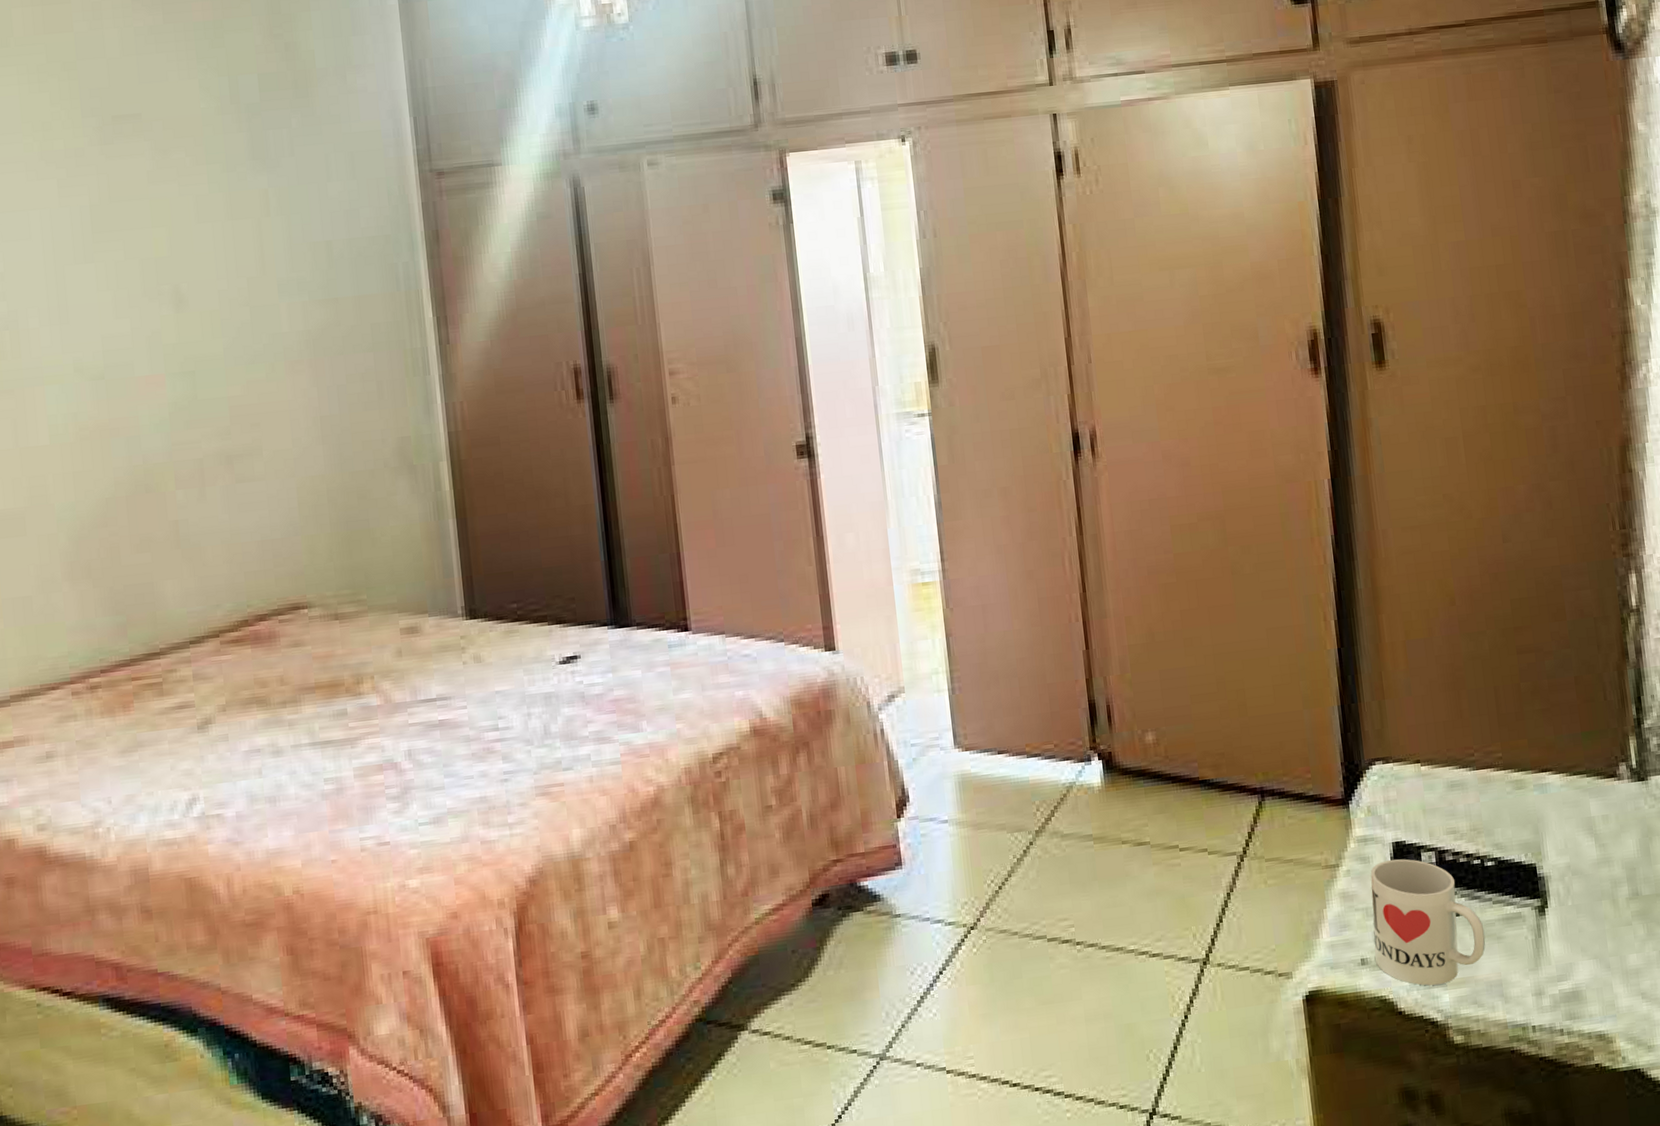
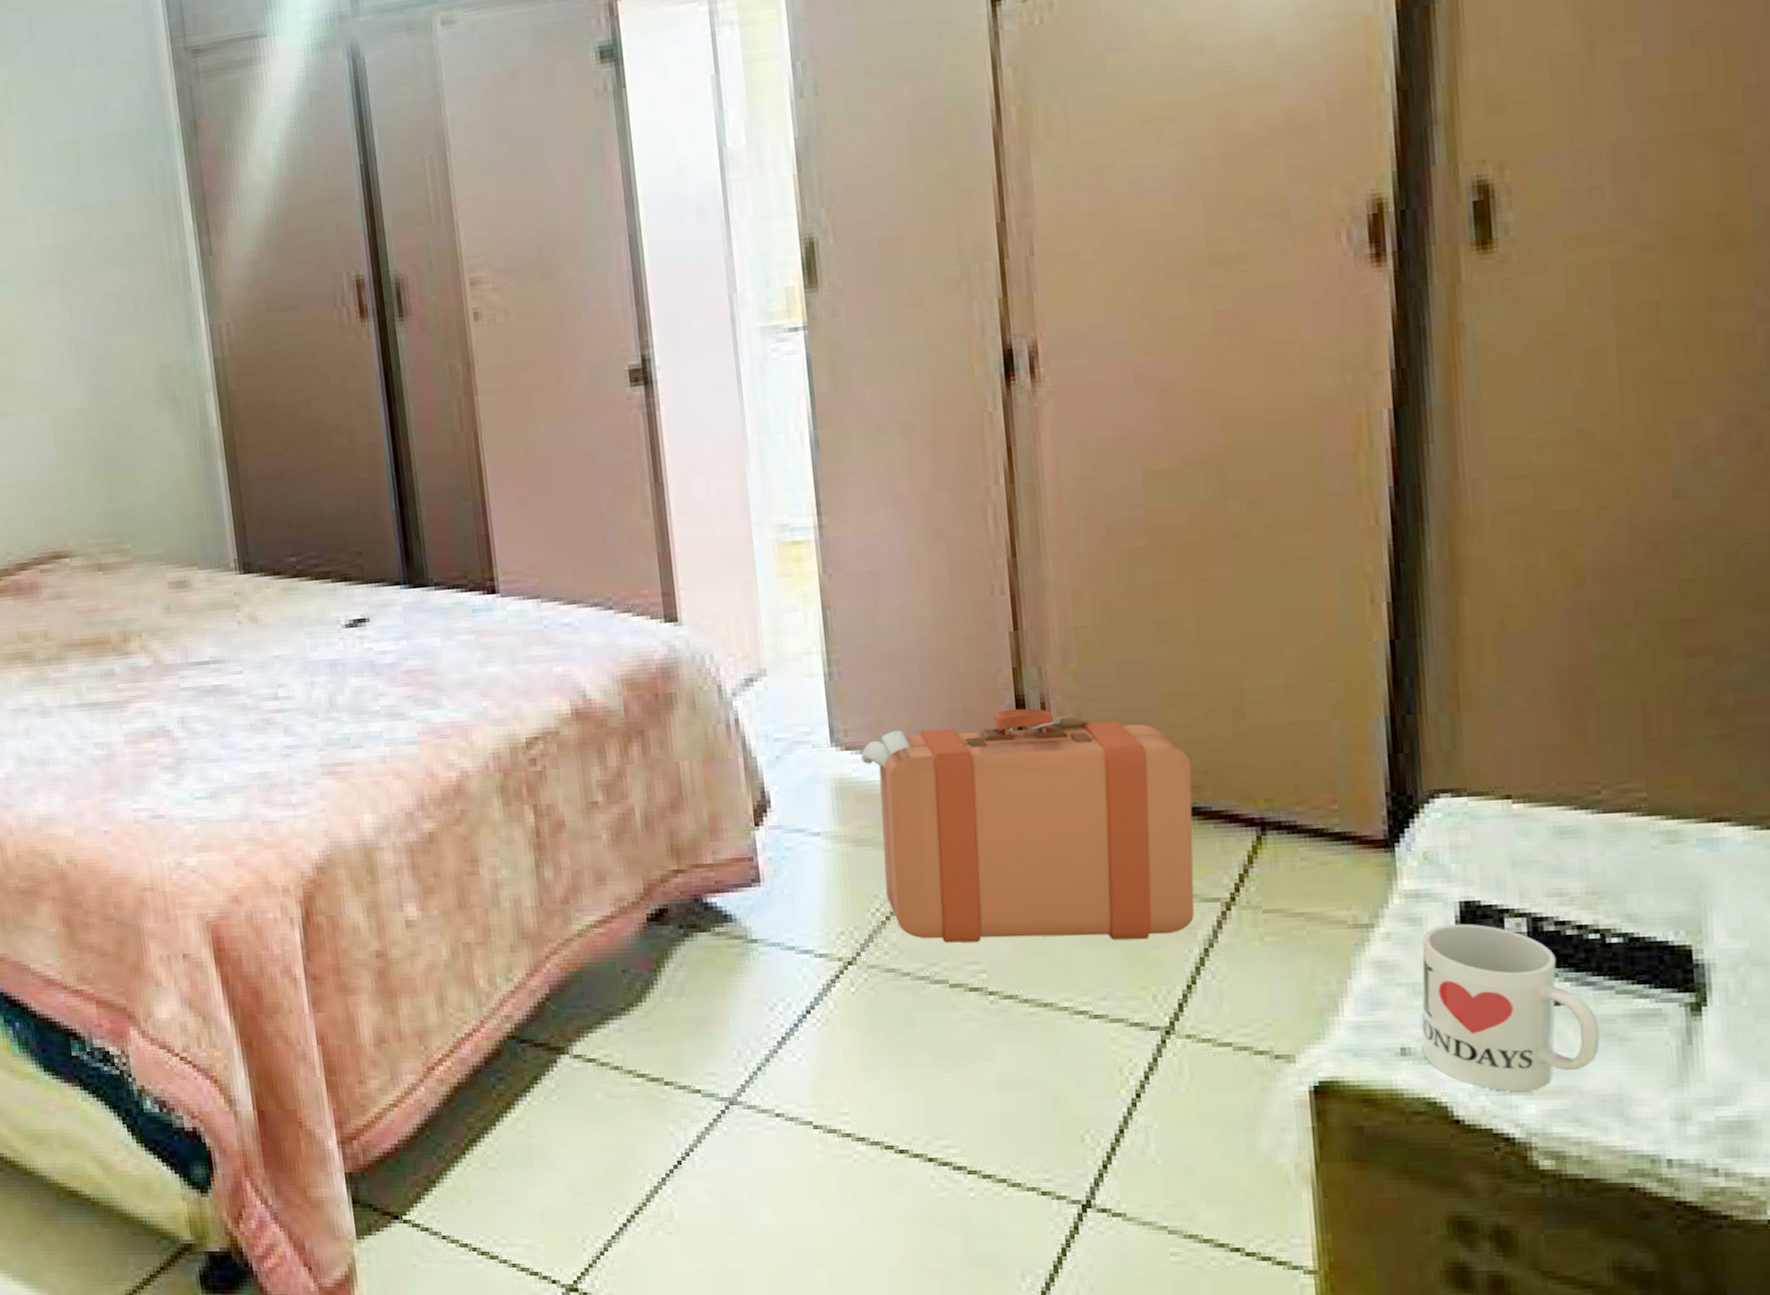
suitcase: none [977,710,1219,905] -> present [861,708,1195,943]

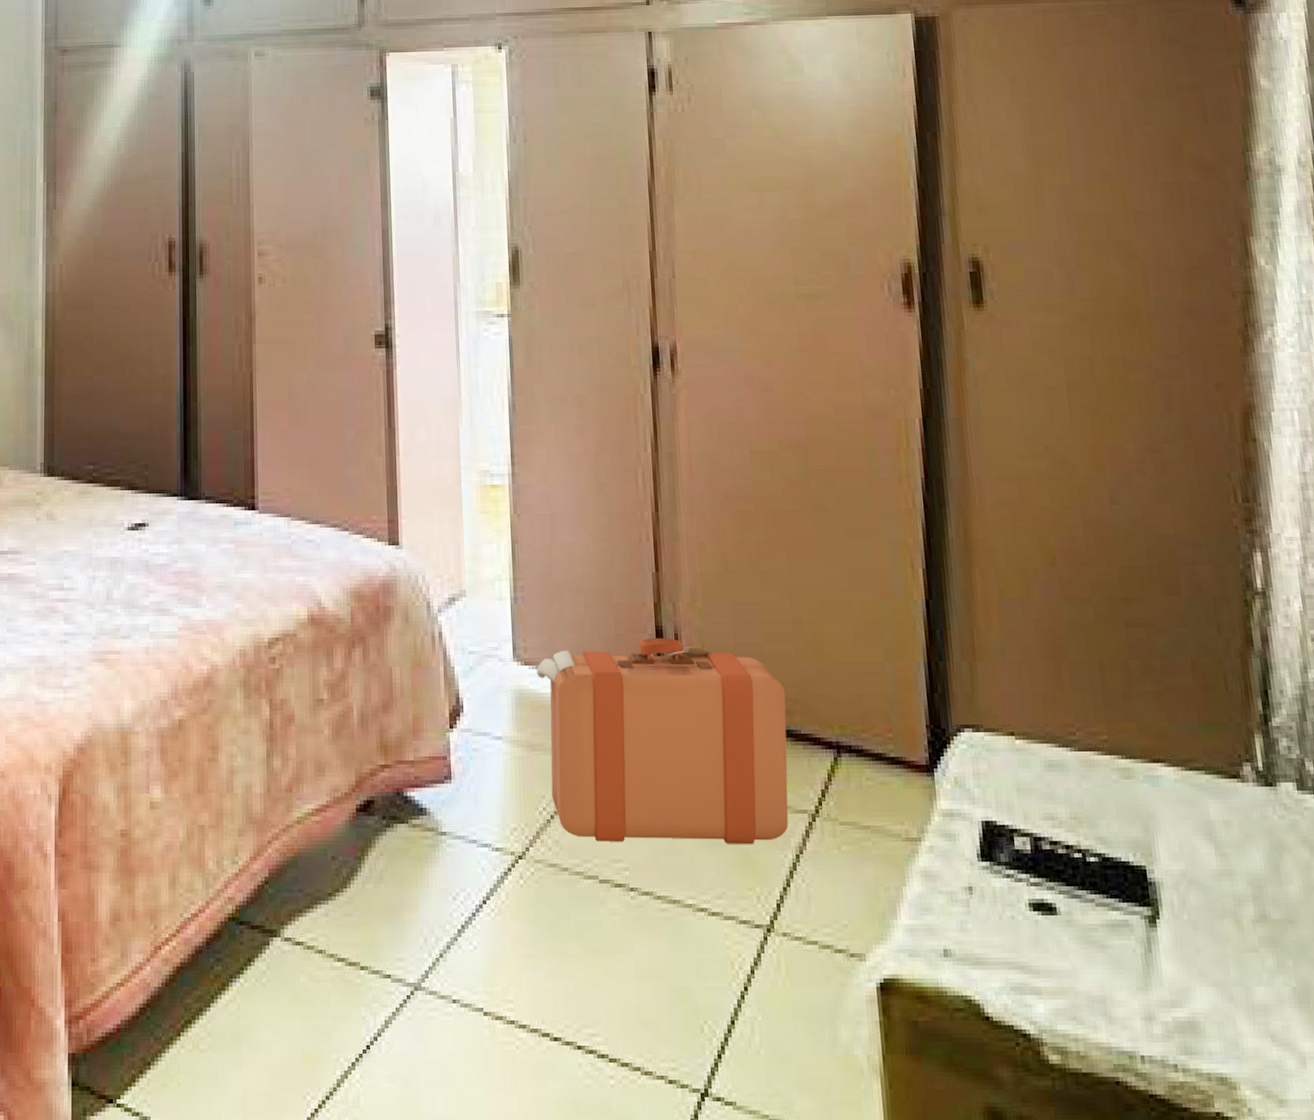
mug: present [1421,923,1600,1091] -> none [956,840,1087,991]

